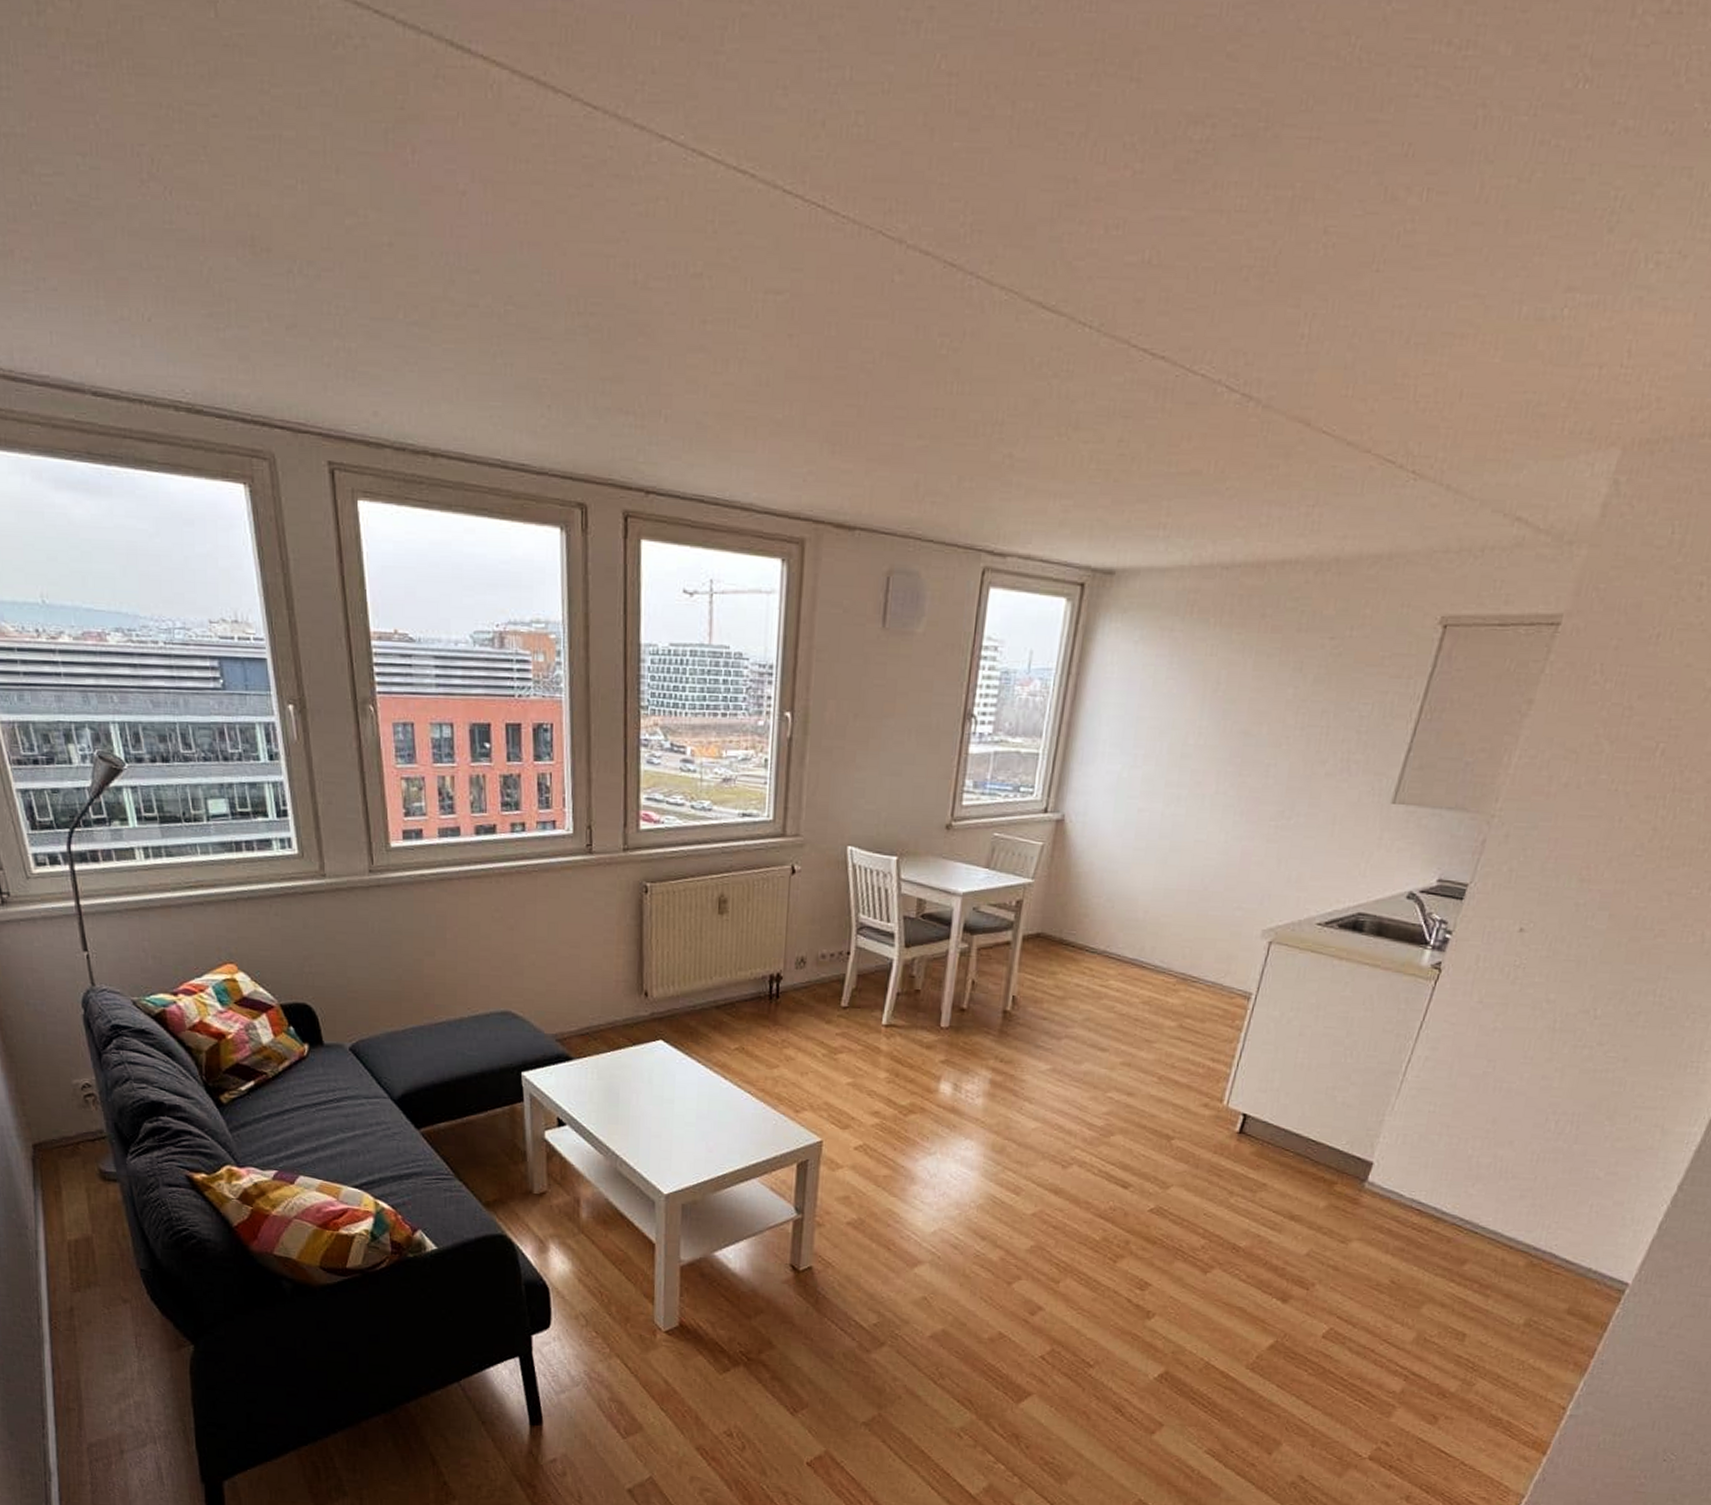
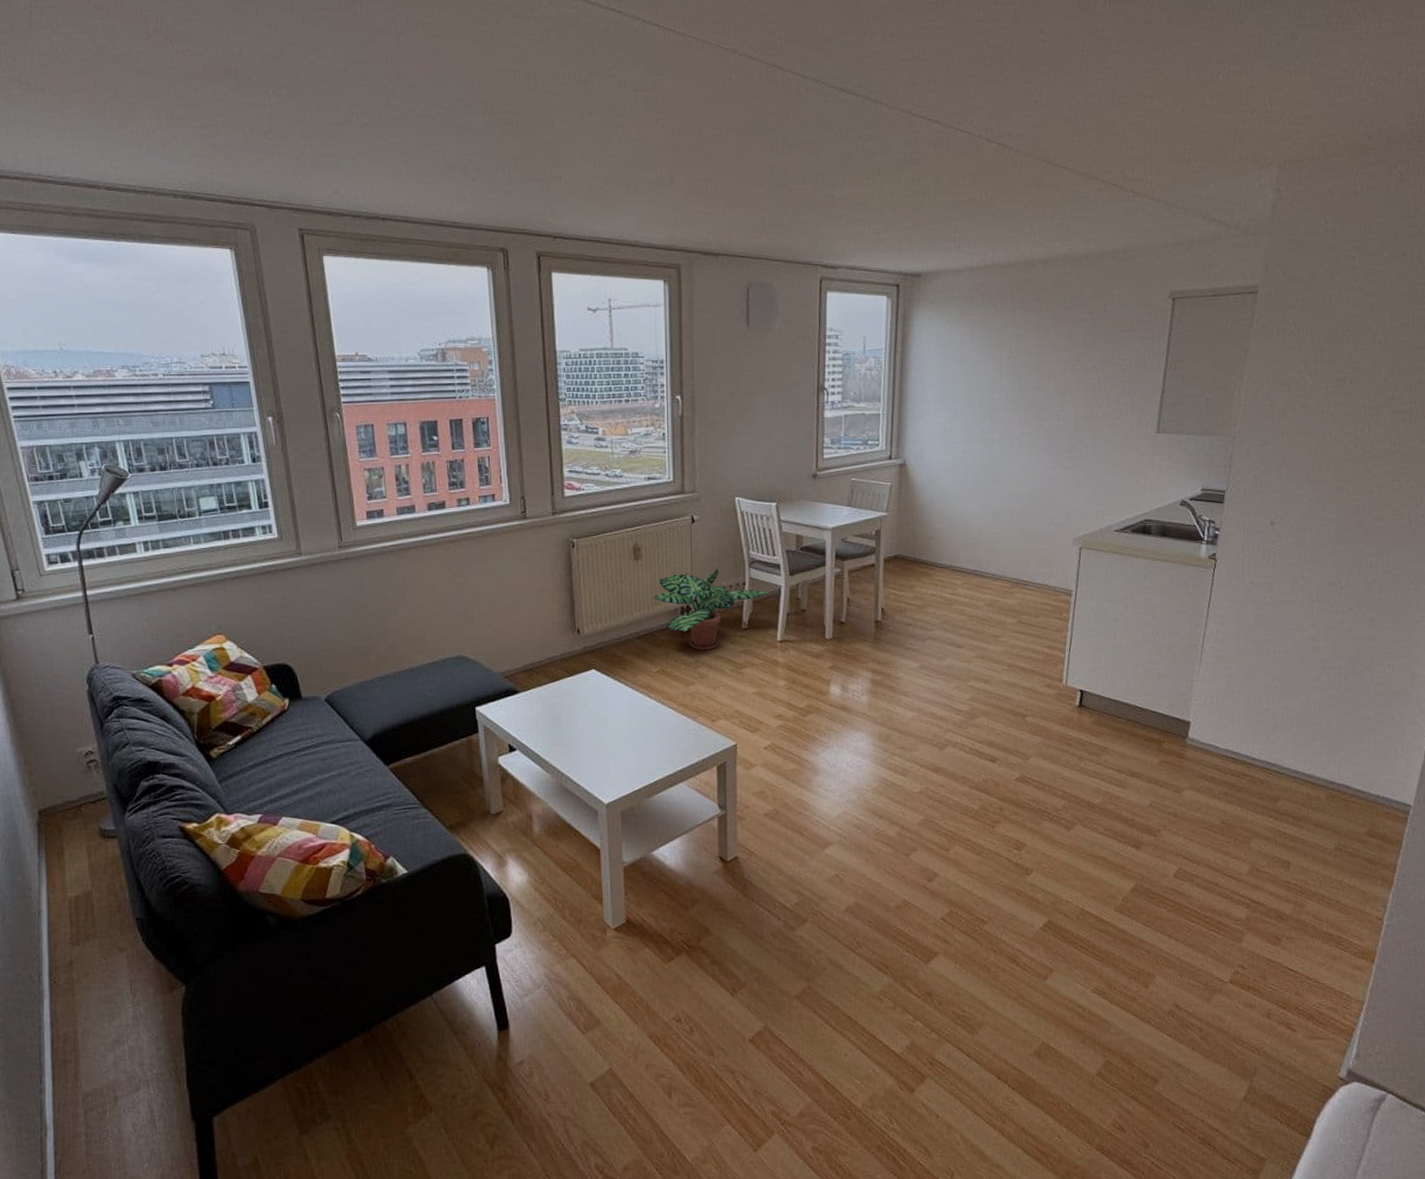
potted plant: none [737,932,878,1029] -> present [652,568,769,650]

